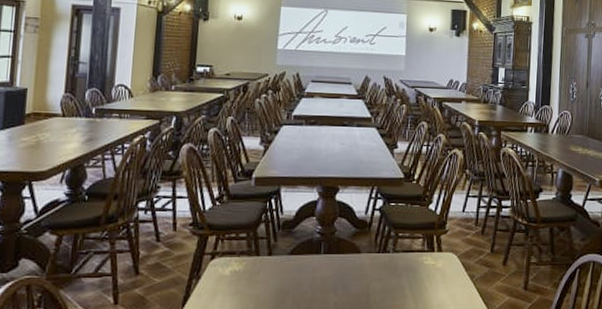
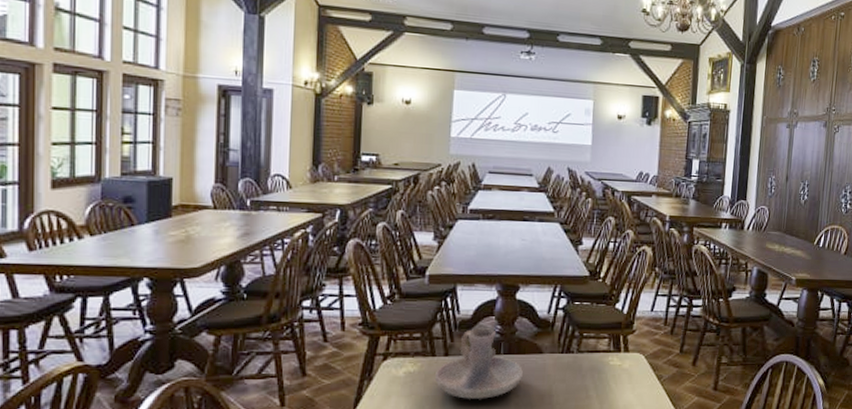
candle holder: none [259,227,342,299] -> present [435,327,523,400]

